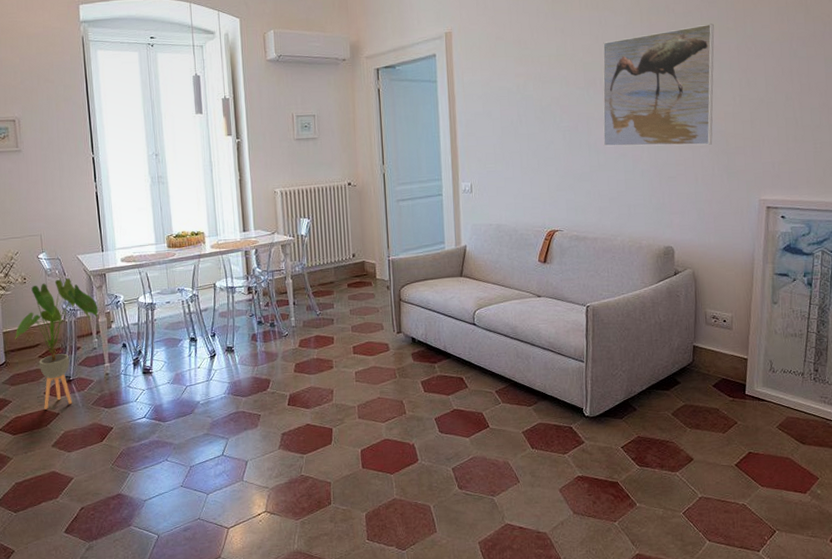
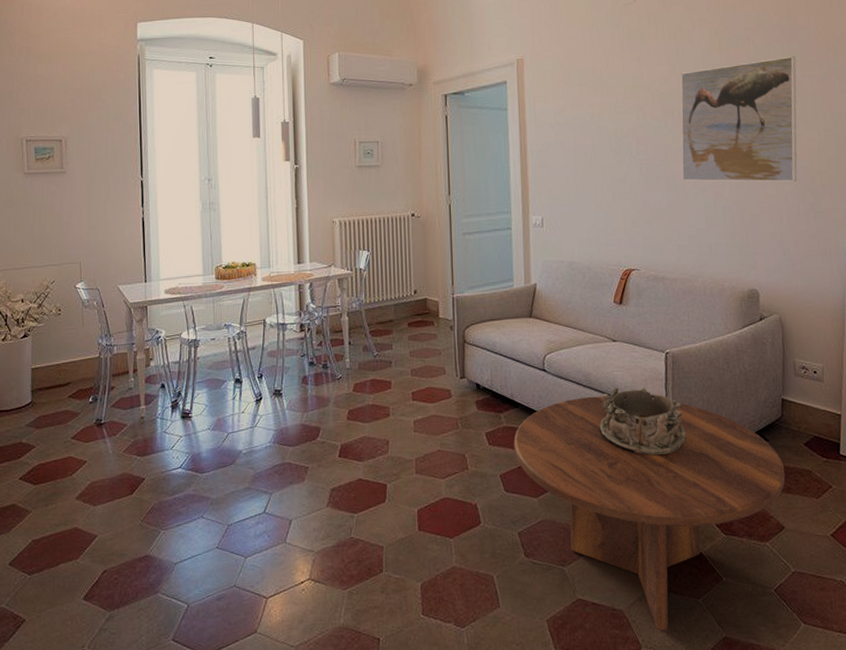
house plant: present [15,277,99,410] -> none [44,309,137,457]
coffee table: none [447,346,695,549] -> present [514,396,786,630]
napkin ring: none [525,337,605,399] -> present [599,387,686,456]

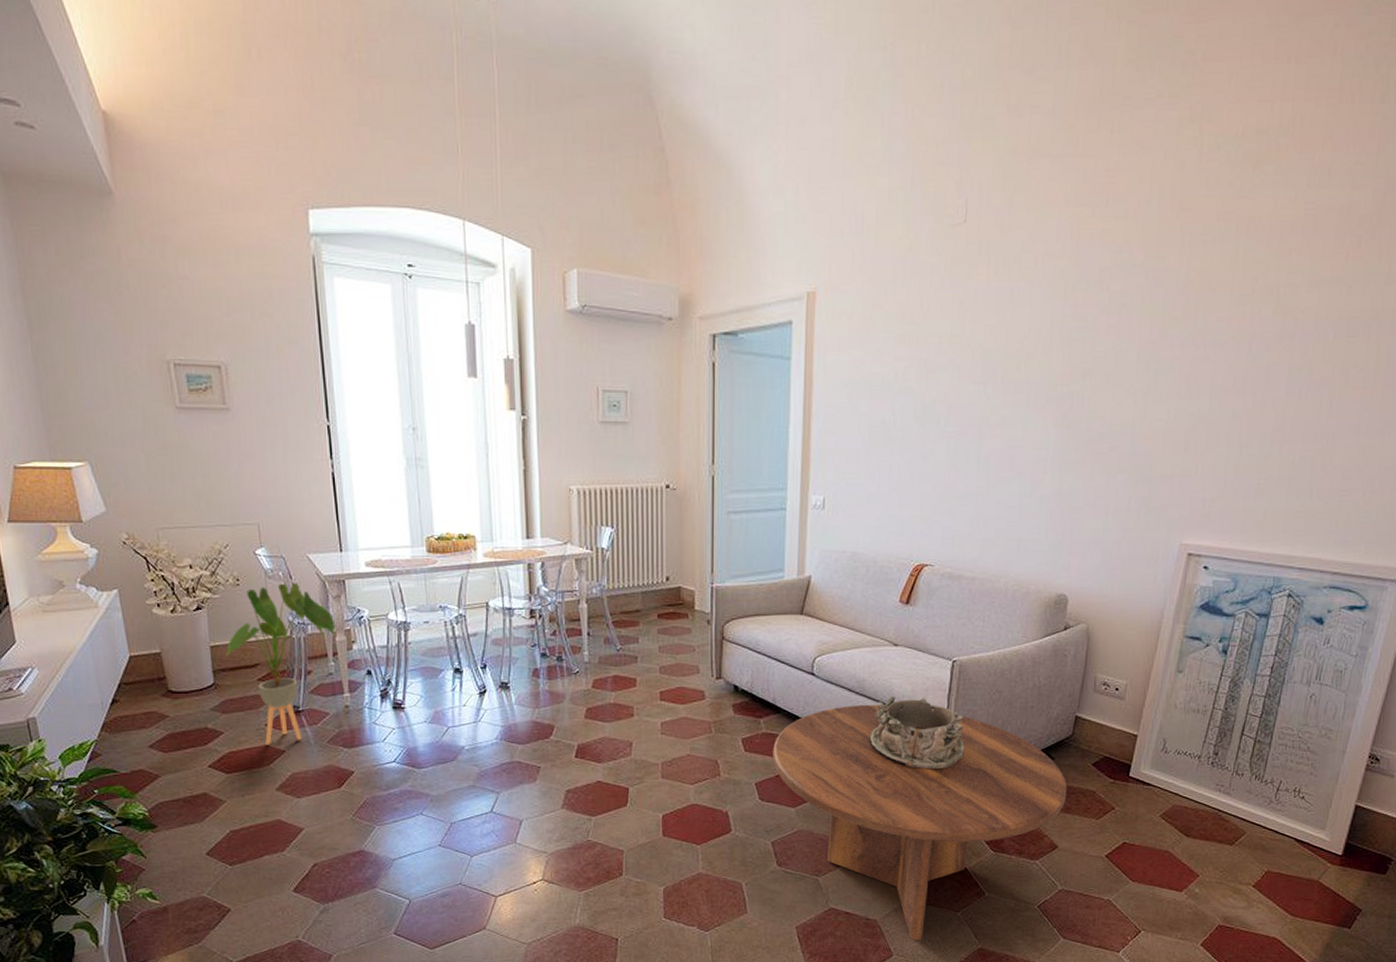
house plant: none [44,309,137,457] -> present [226,582,336,745]
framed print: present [681,56,797,182] -> none [996,309,1157,470]

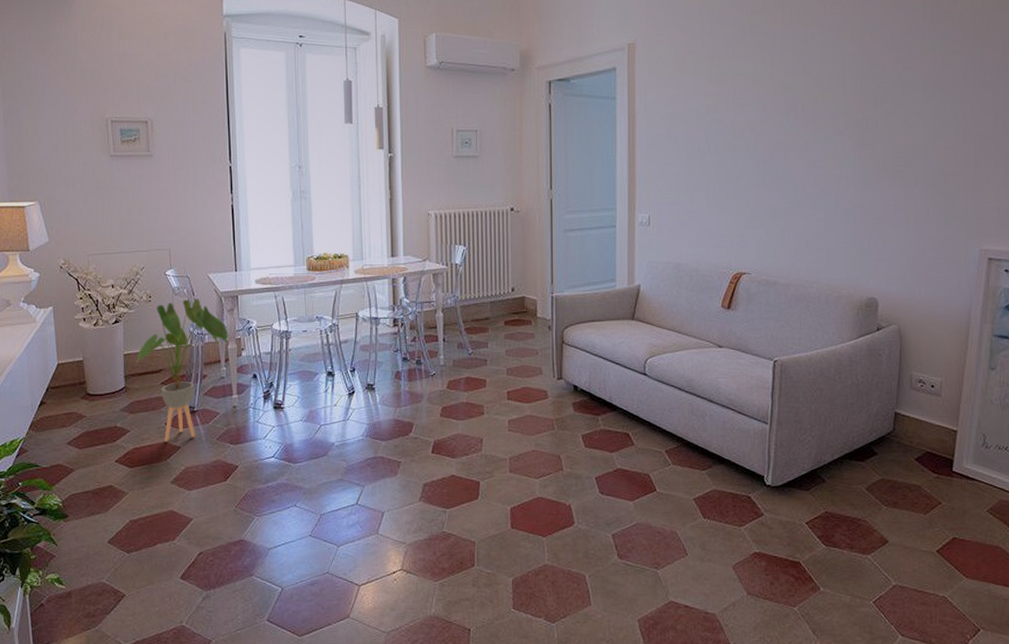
coffee table: present [773,704,1067,940] -> none [611,402,893,635]
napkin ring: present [869,695,965,770] -> none [700,394,791,465]

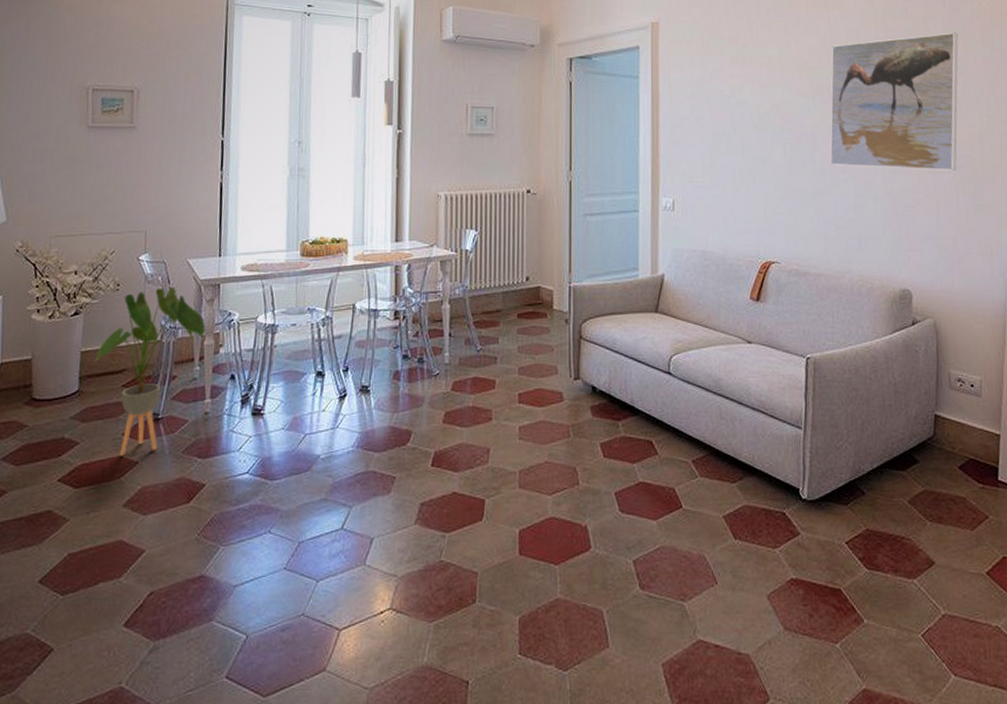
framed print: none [802,45,937,184] -> present [830,32,958,171]

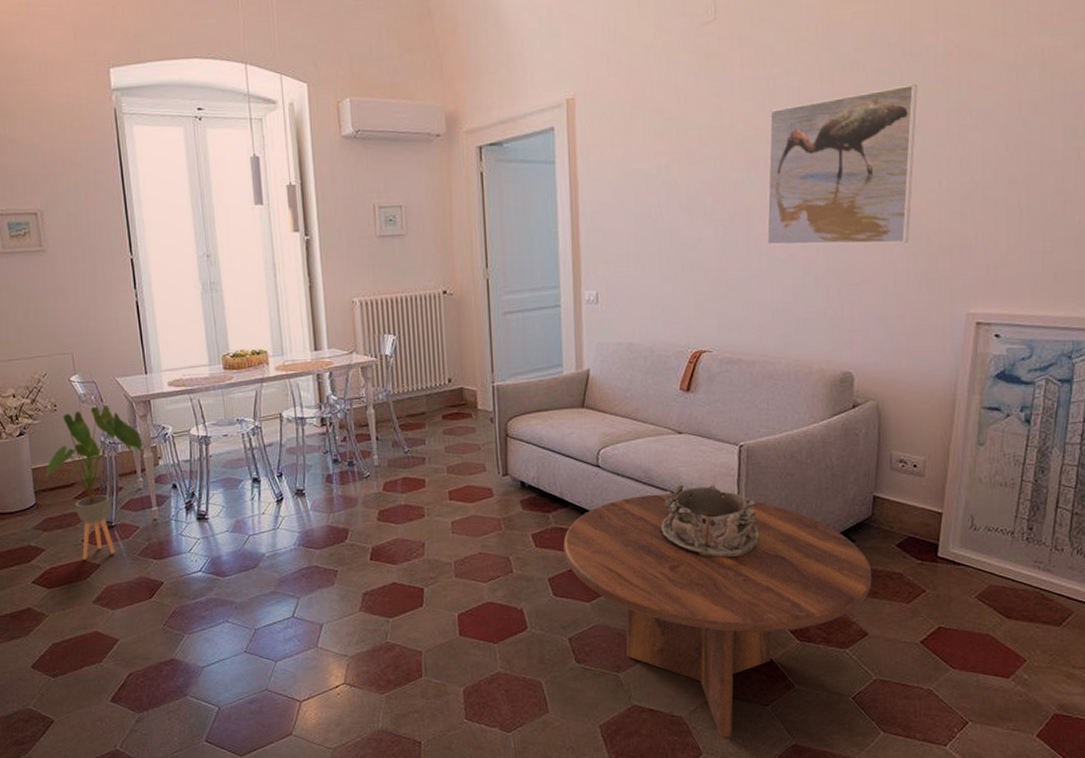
coffee table: none [632,405,937,679] -> present [563,494,872,737]
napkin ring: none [729,395,827,476] -> present [660,484,760,558]

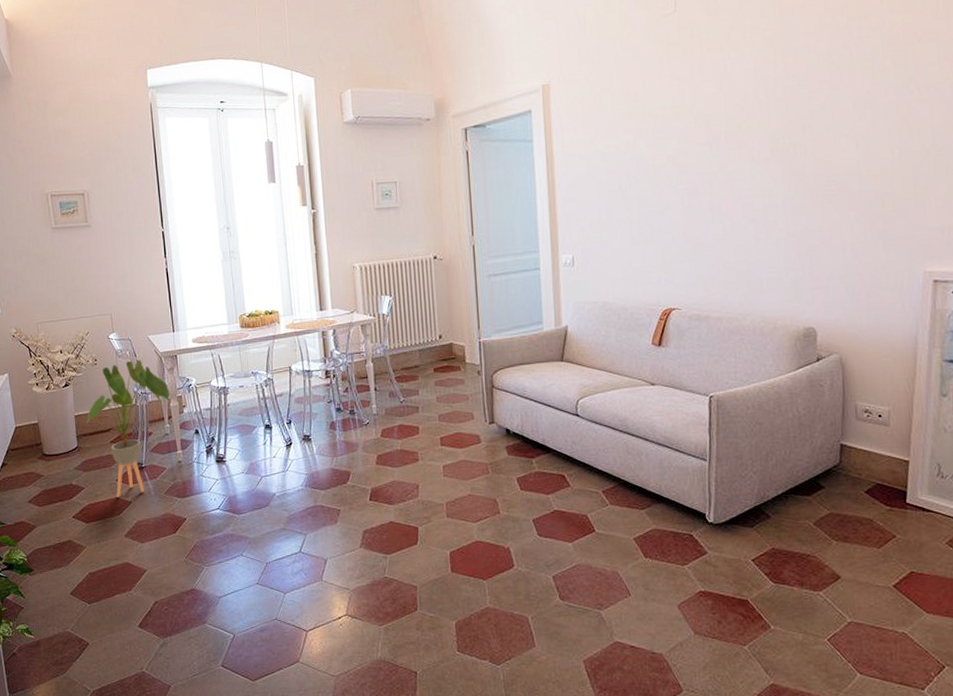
coffee table: present [563,494,872,737] -> none [546,441,843,675]
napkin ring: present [660,484,760,558] -> none [636,432,732,502]
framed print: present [766,84,918,246] -> none [728,63,867,212]

